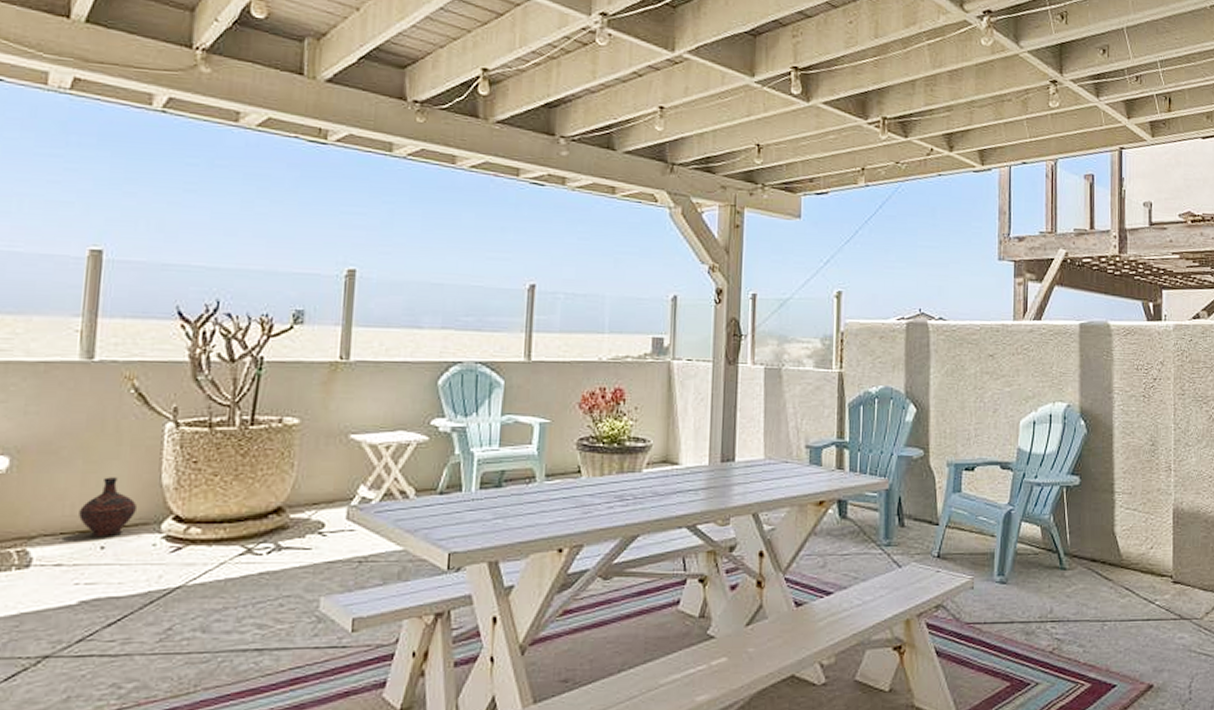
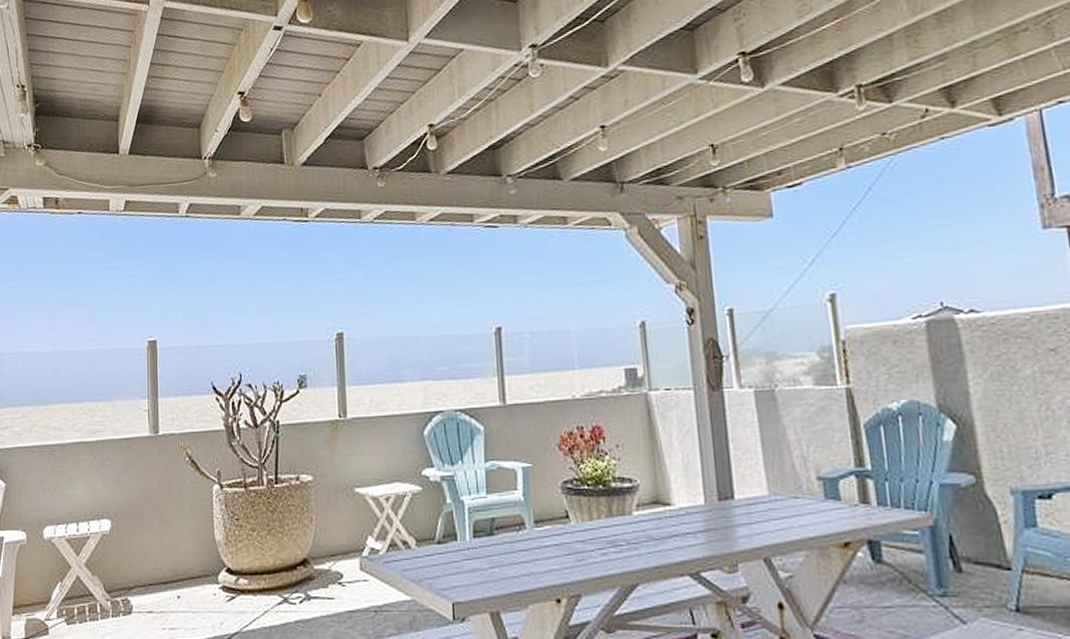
ceramic jug: present [79,477,137,536] -> none [160,535,199,587]

